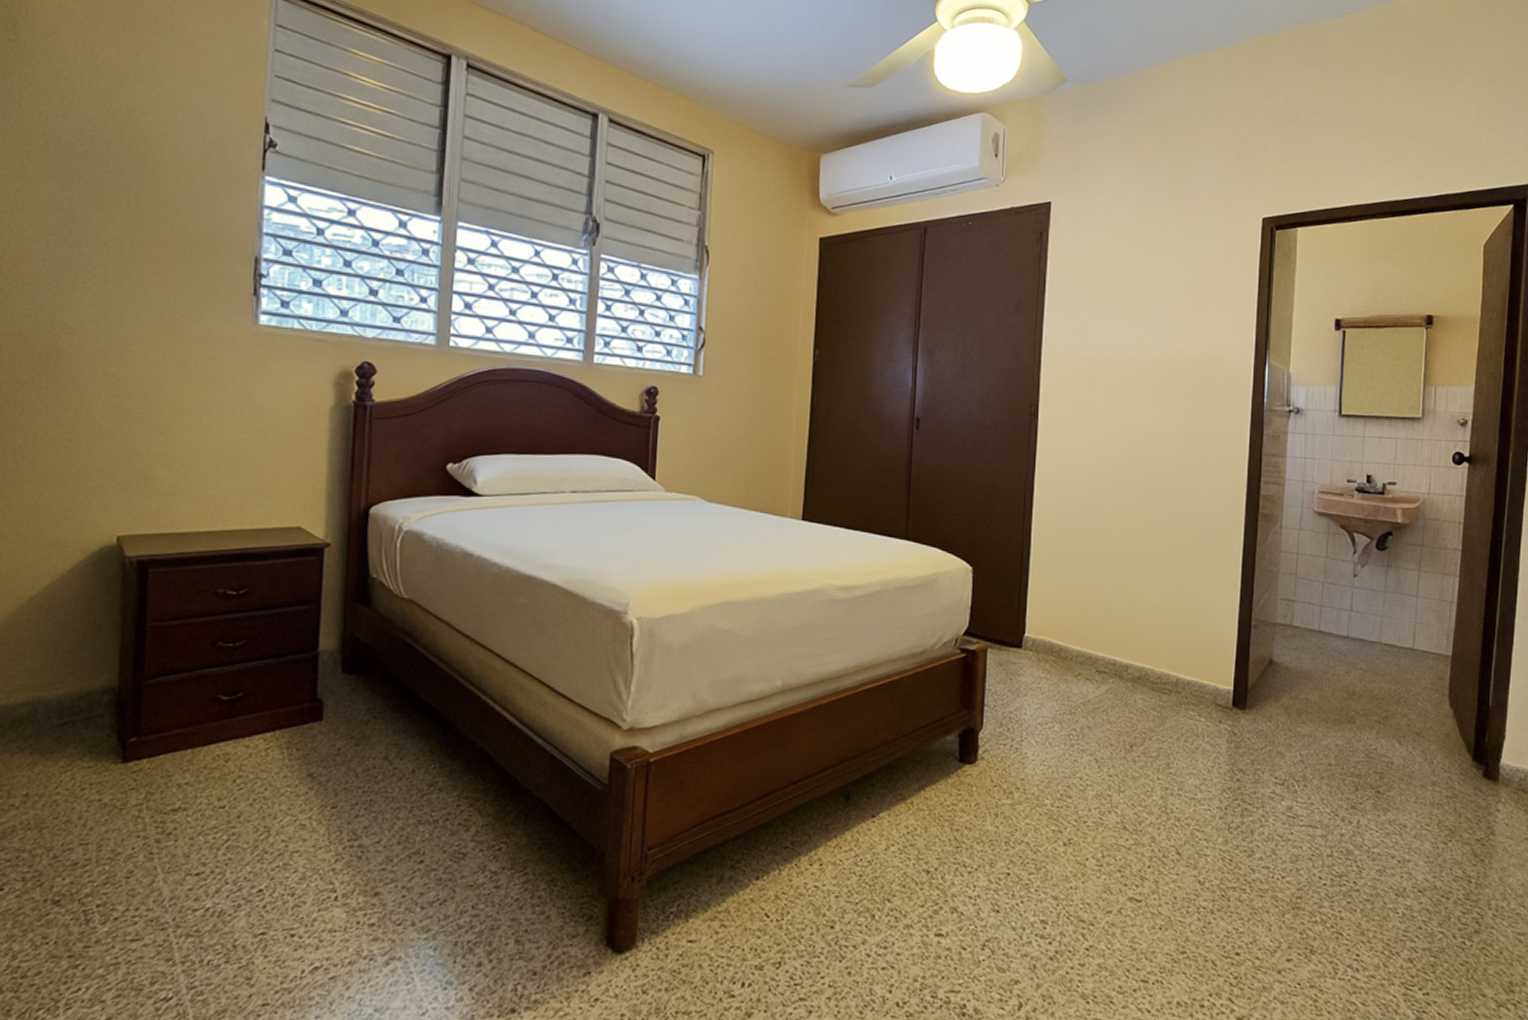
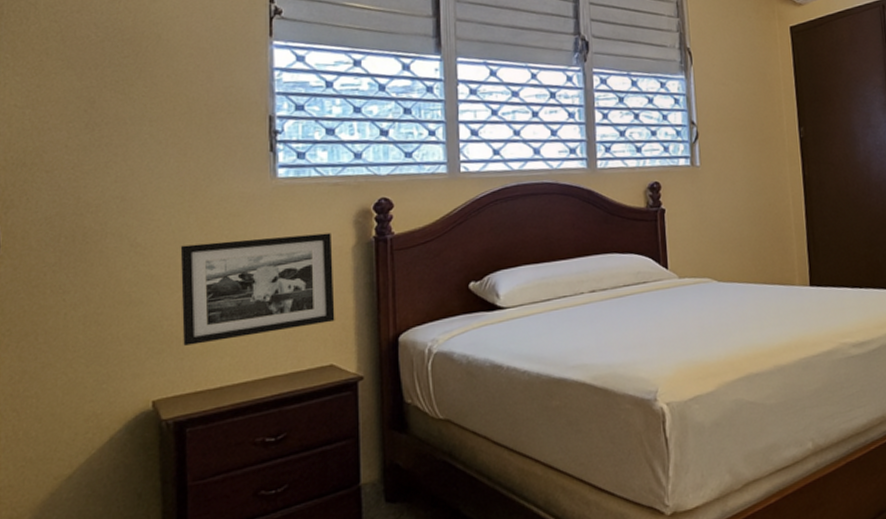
picture frame: none [151,381,310,486] -> present [180,232,335,346]

